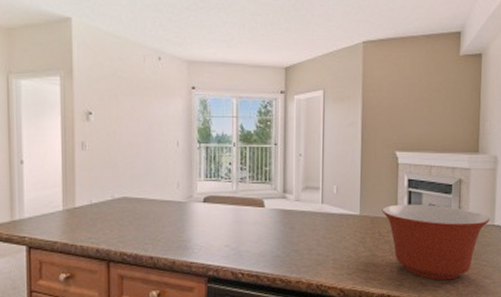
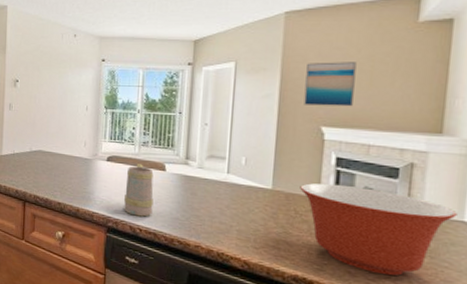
mug: none [224,202,254,260] -> present [124,164,154,217]
wall art: none [381,90,419,132] -> present [304,62,357,107]

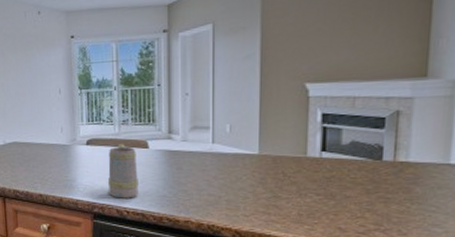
mixing bowl: present [300,183,457,276] -> none [287,141,443,227]
wall art: present [304,62,357,107] -> none [286,10,338,62]

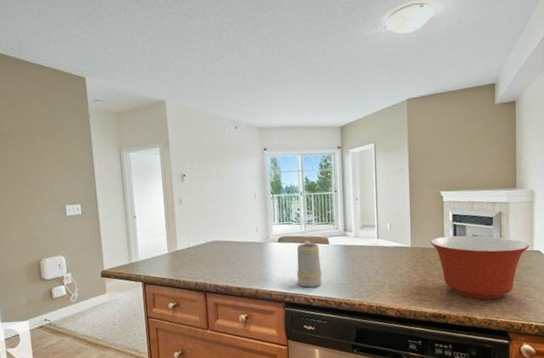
mixing bowl: none [287,141,443,227] -> present [430,235,529,300]

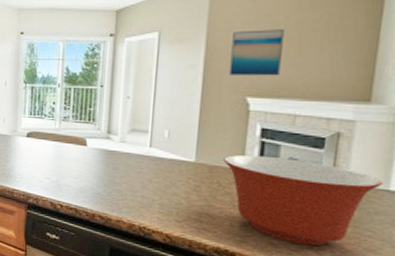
mug: present [297,241,322,288] -> none [44,139,75,193]
wall art: none [426,138,459,175] -> present [229,29,284,76]

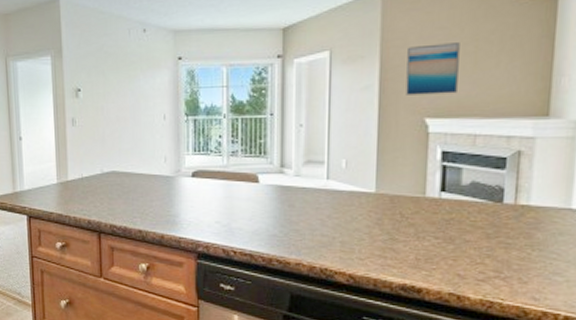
mixing bowl: present [223,155,382,246] -> none [405,181,565,274]

